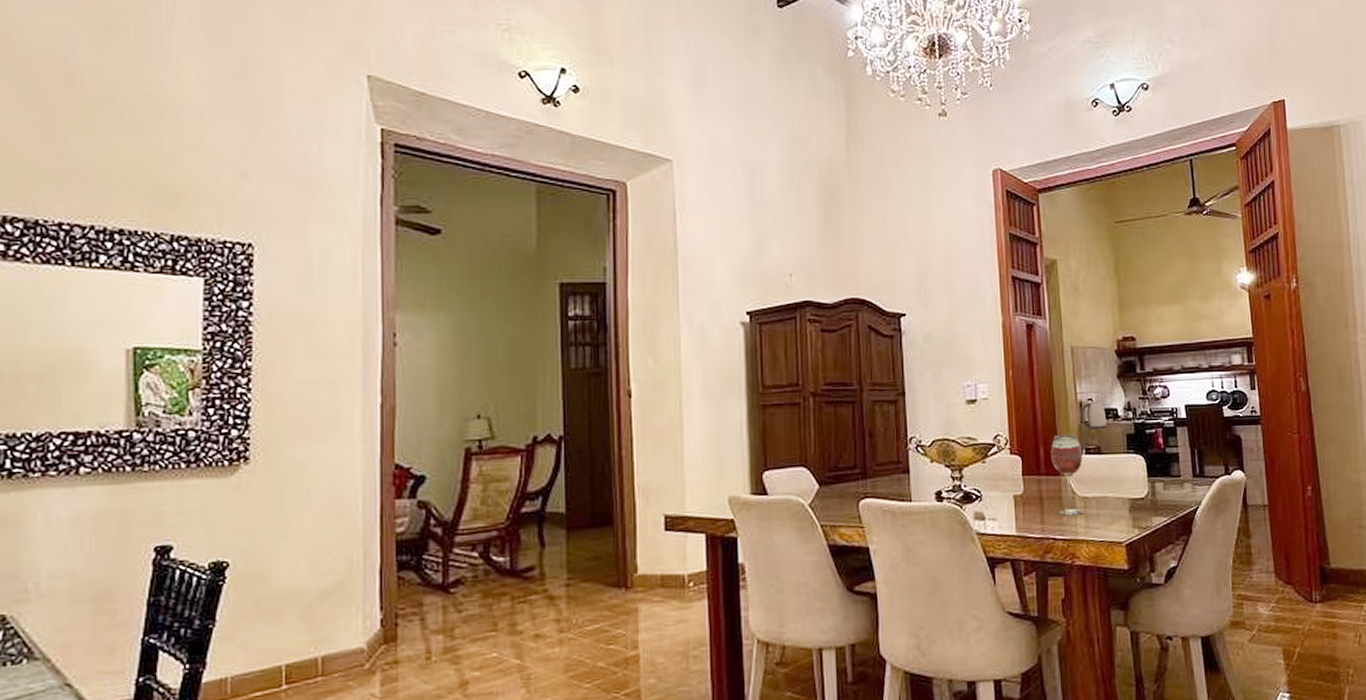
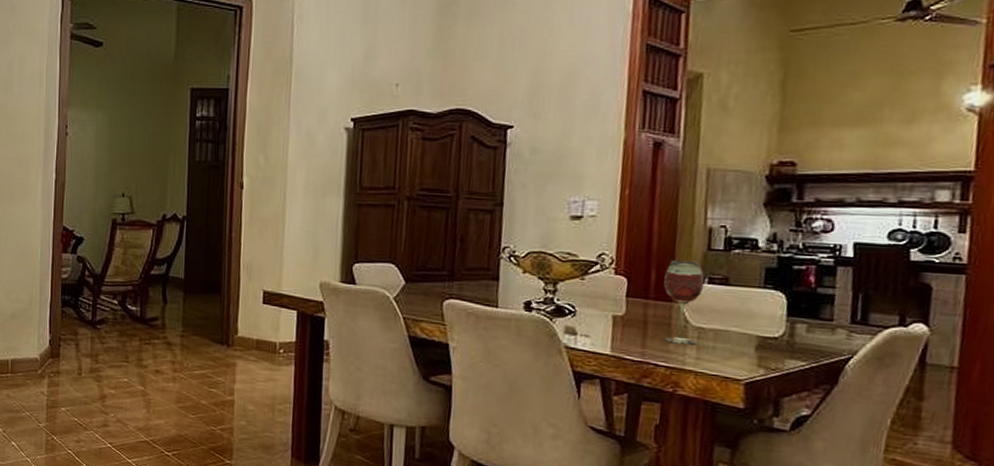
kettle: present [1081,401,1107,430] -> none [708,228,742,260]

